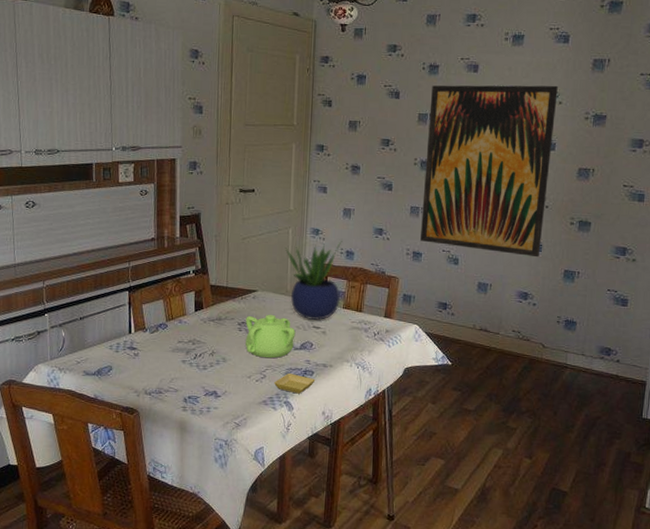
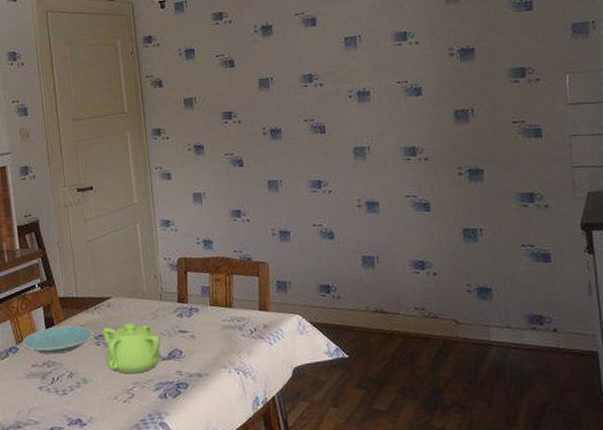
plate: none [171,310,237,334] -> present [22,326,94,354]
saucer: present [274,373,316,394] -> none [145,389,192,412]
potted plant: present [284,241,342,320] -> none [134,230,206,323]
wall art: present [420,85,558,258] -> none [268,25,429,219]

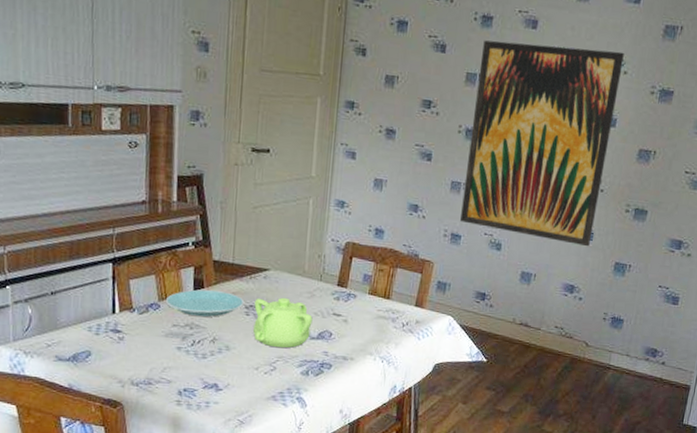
wall art: none [268,25,429,219] -> present [460,40,624,247]

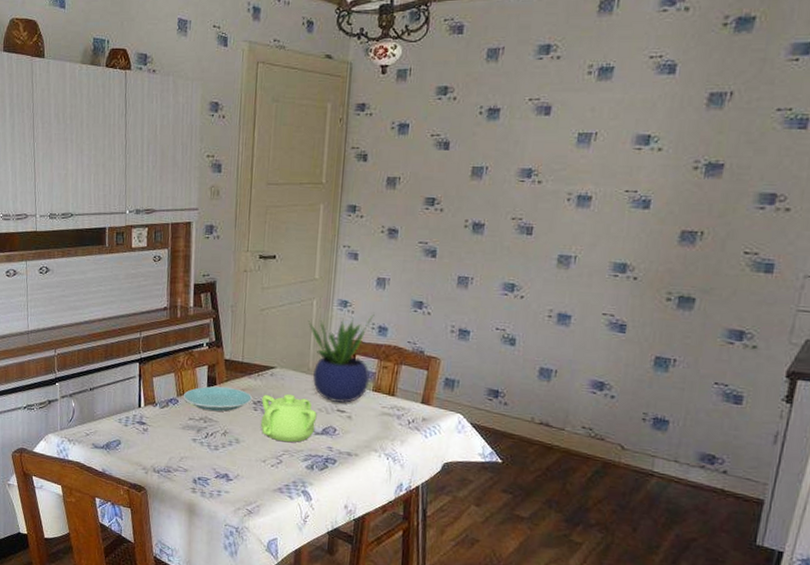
potted plant: none [303,215,371,307] -> present [307,314,375,403]
wall art: present [460,40,624,247] -> none [469,127,658,340]

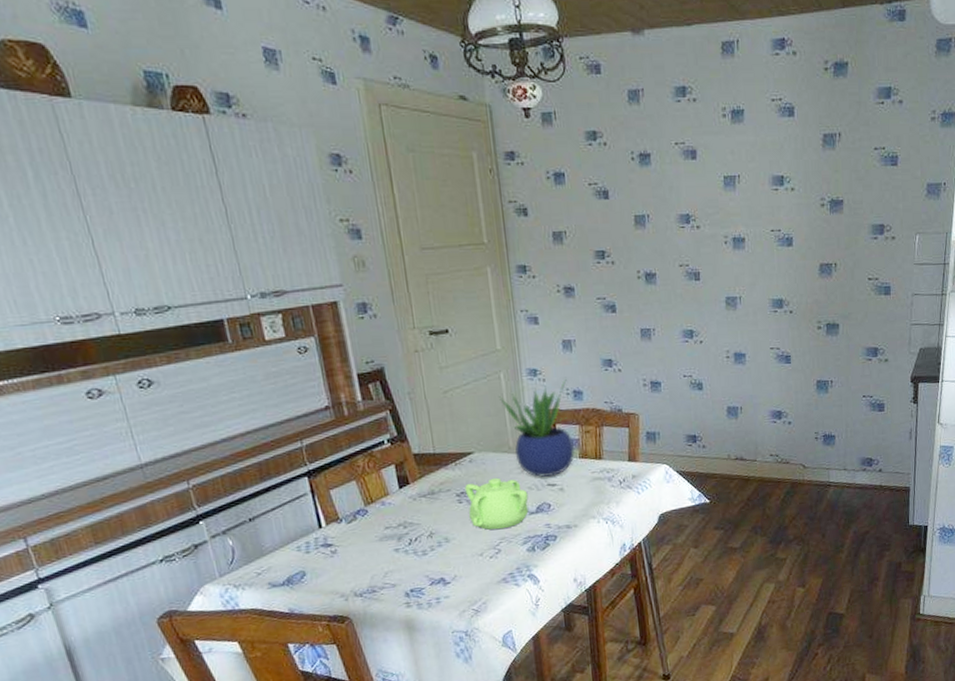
plate: present [183,386,253,412] -> none [371,483,455,515]

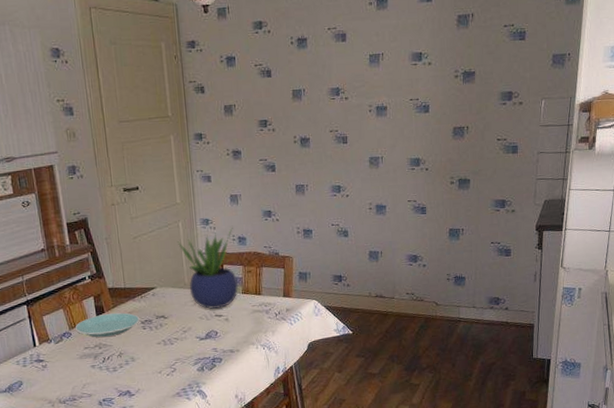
plate: none [371,483,455,515] -> present [74,313,140,338]
teapot: present [464,477,529,530] -> none [148,308,199,353]

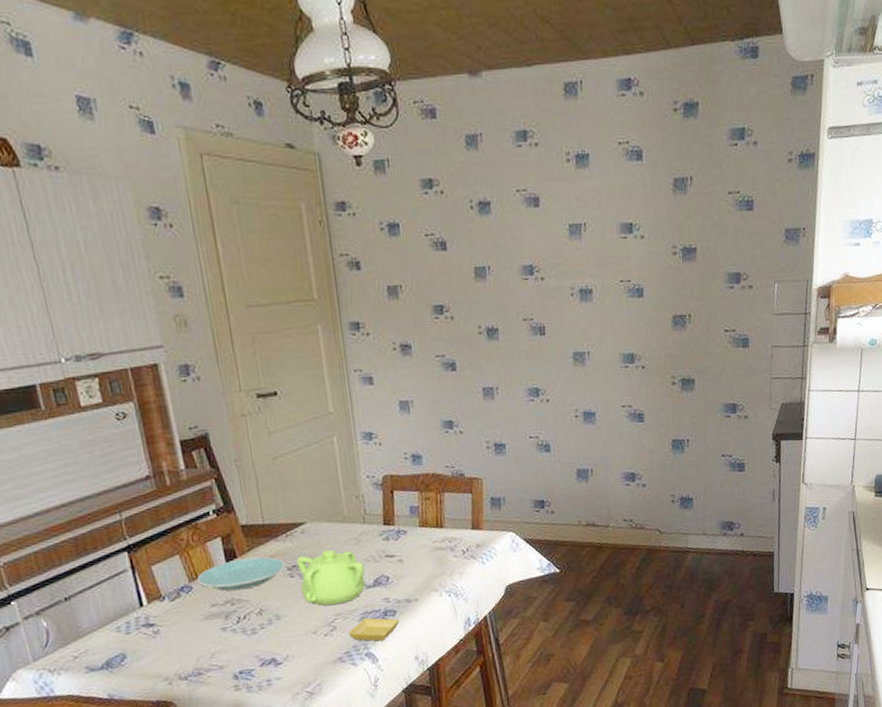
teapot: none [148,308,199,353] -> present [296,549,365,606]
potted plant: present [177,228,239,309] -> none [331,443,415,548]
saucer: none [185,363,225,382] -> present [348,617,400,642]

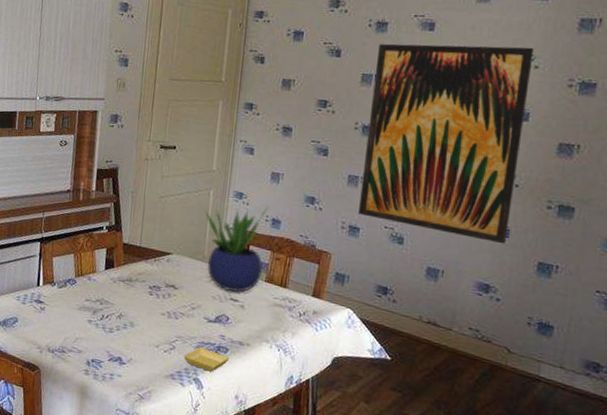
plate: present [196,557,286,591] -> none [80,268,149,295]
teapot: present [296,549,365,606] -> none [155,279,211,329]
potted plant: none [331,443,415,548] -> present [204,205,268,292]
wall art: none [485,215,643,430] -> present [359,43,534,244]

